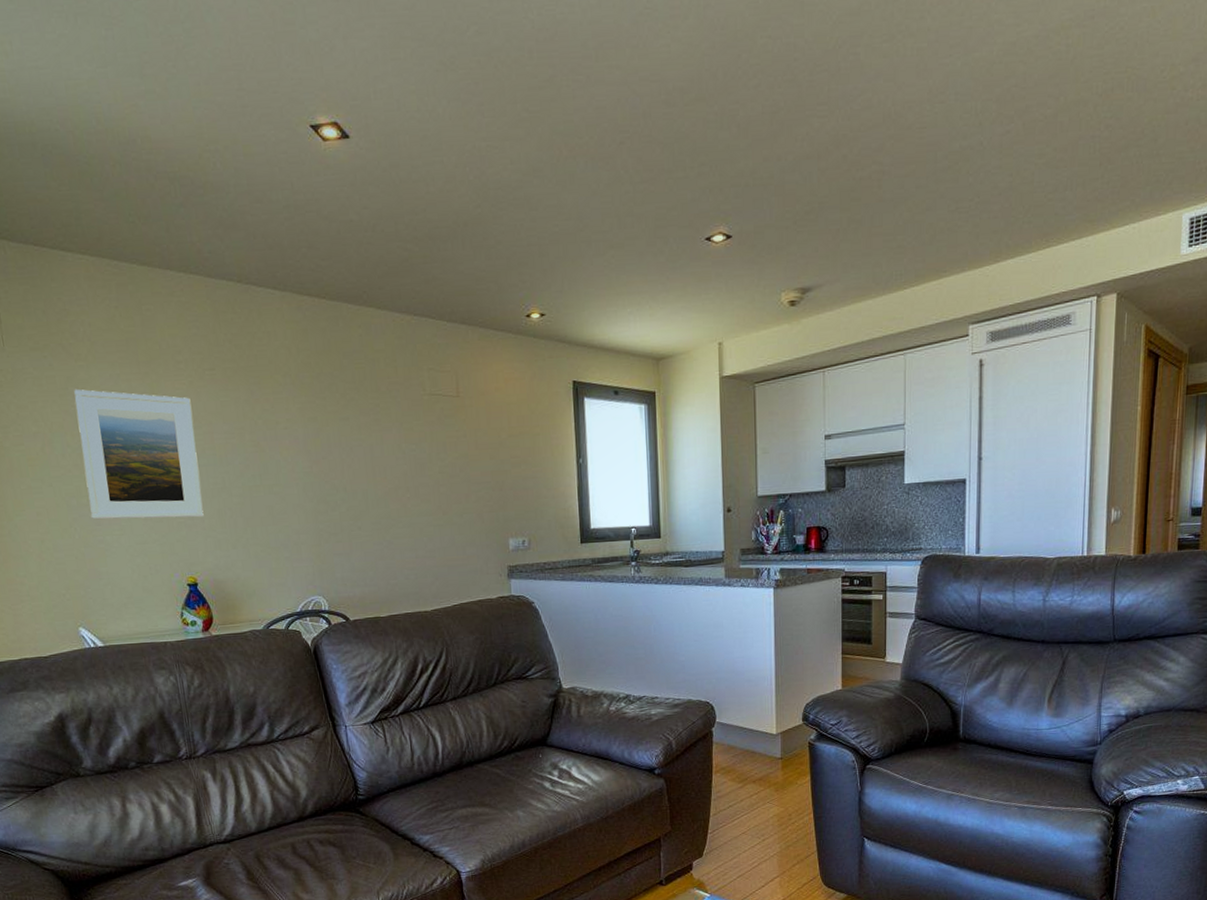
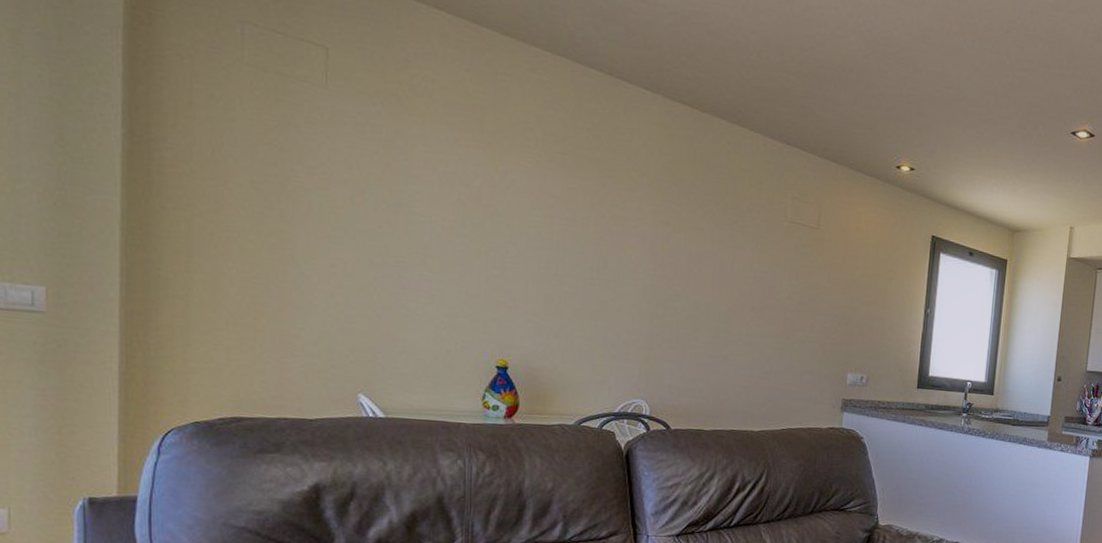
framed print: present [74,389,204,520] -> none [396,143,535,300]

